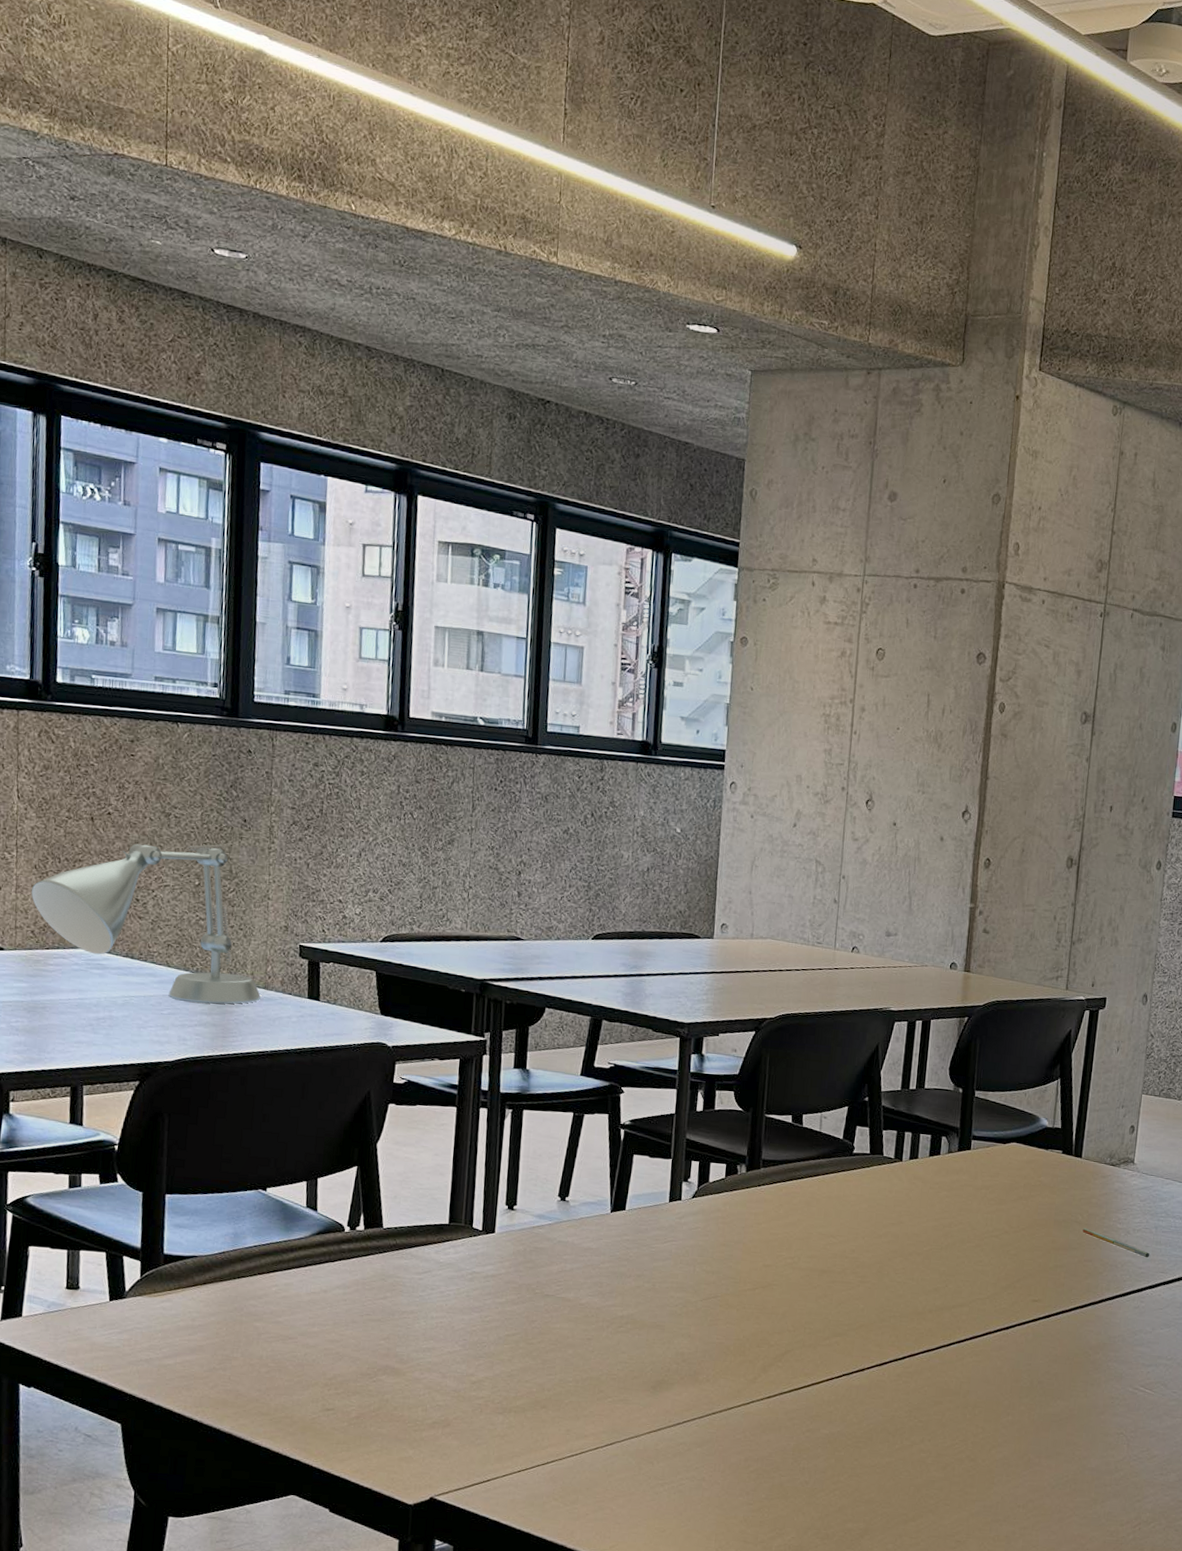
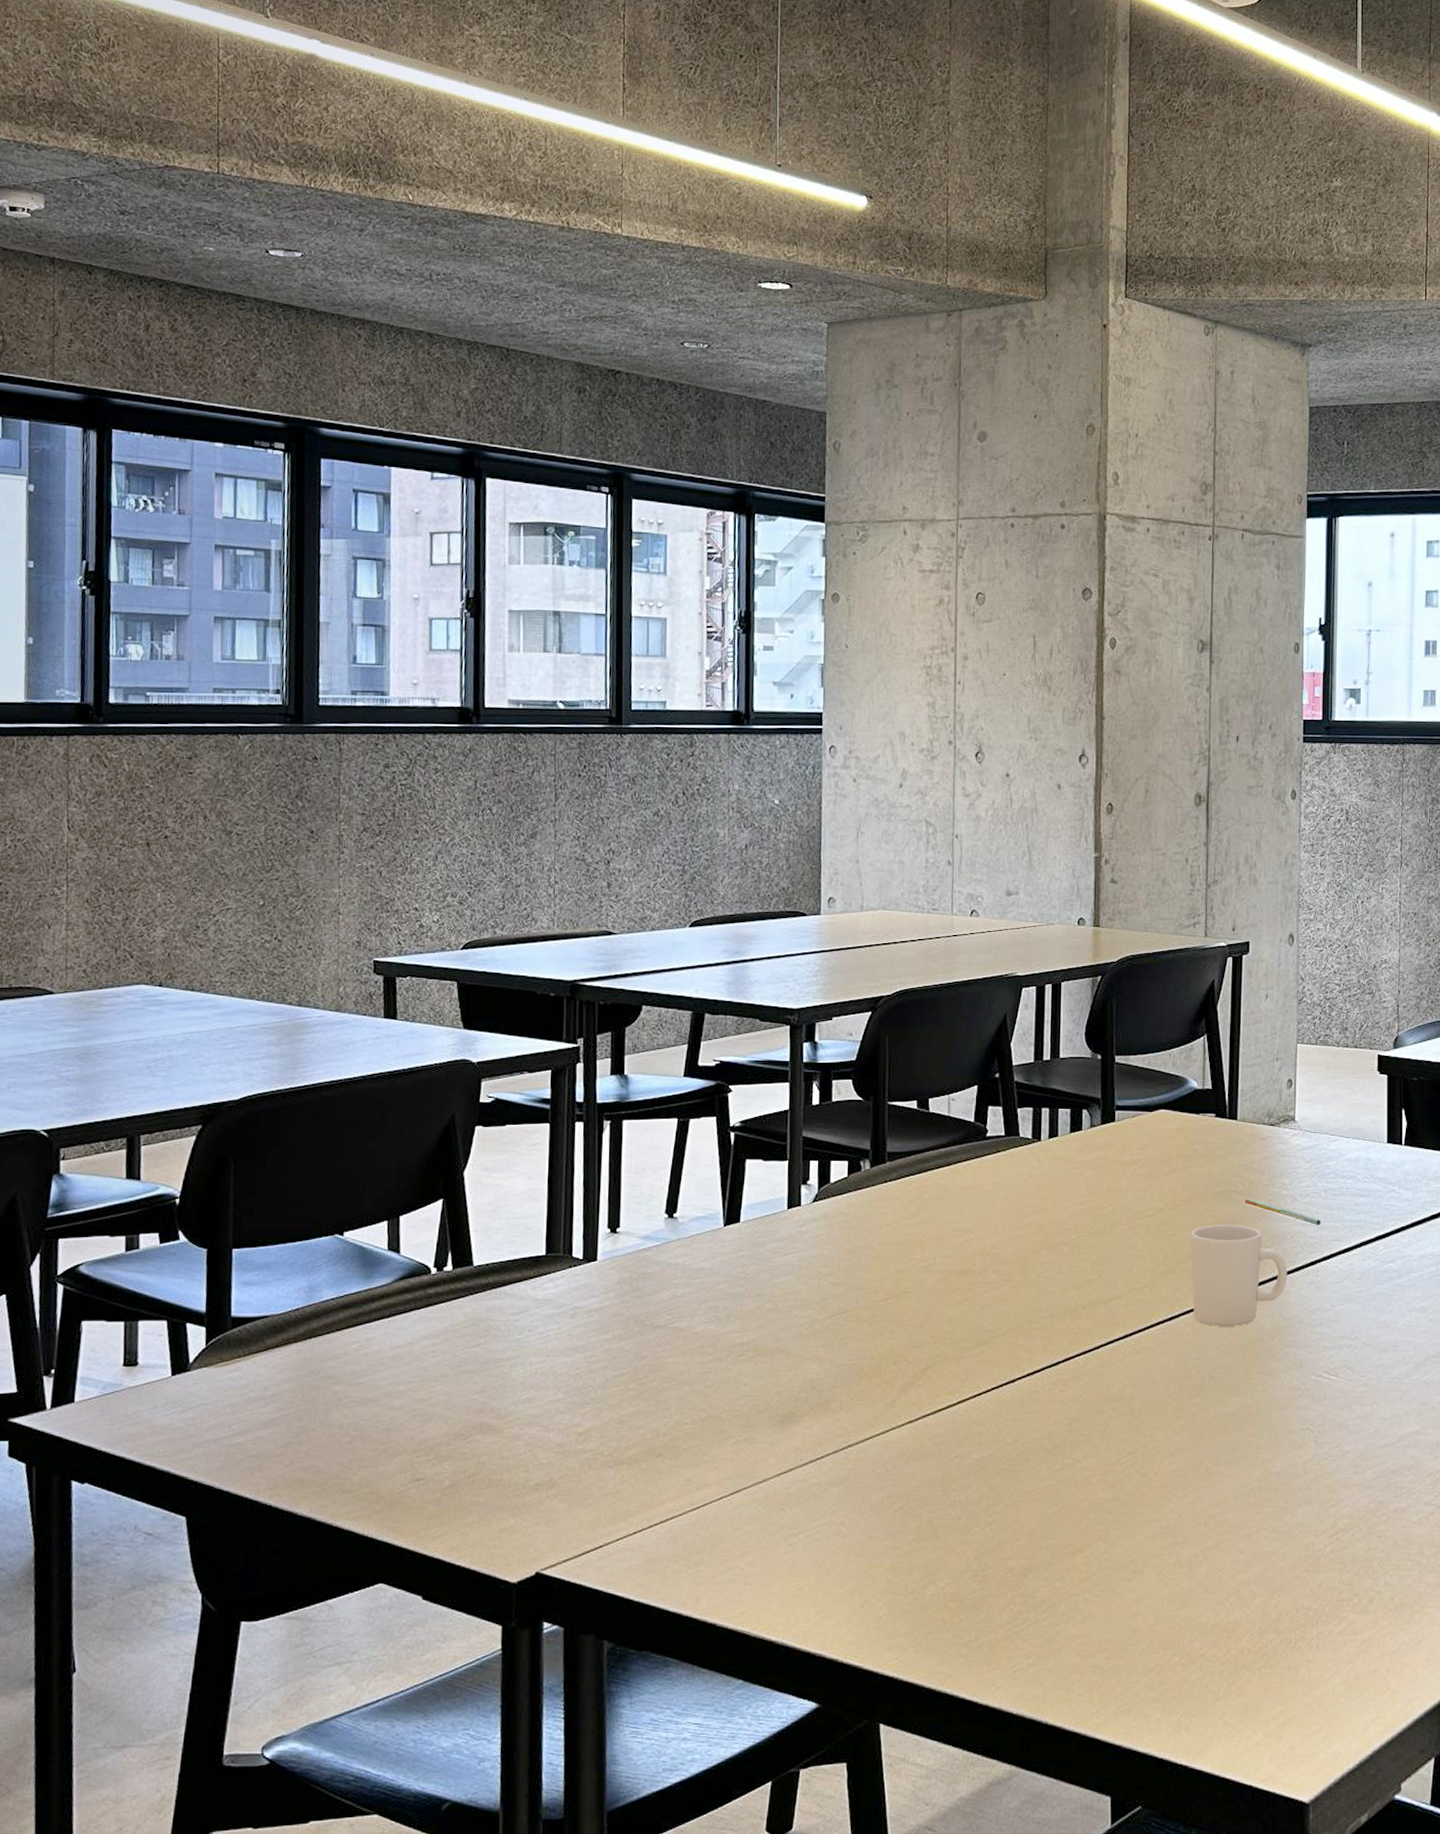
desk lamp: present [31,843,261,1004] -> none [82,860,333,1033]
mug: none [1028,1249,1116,1340] -> present [1190,1225,1288,1326]

